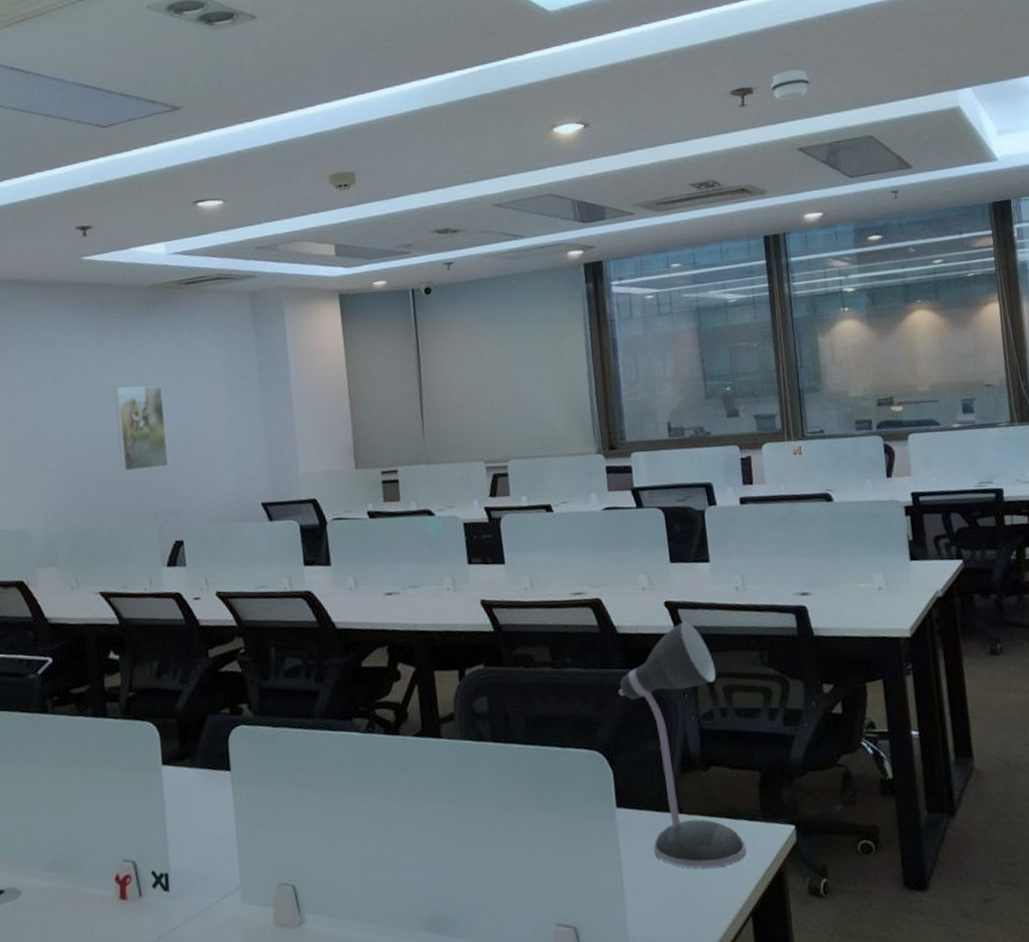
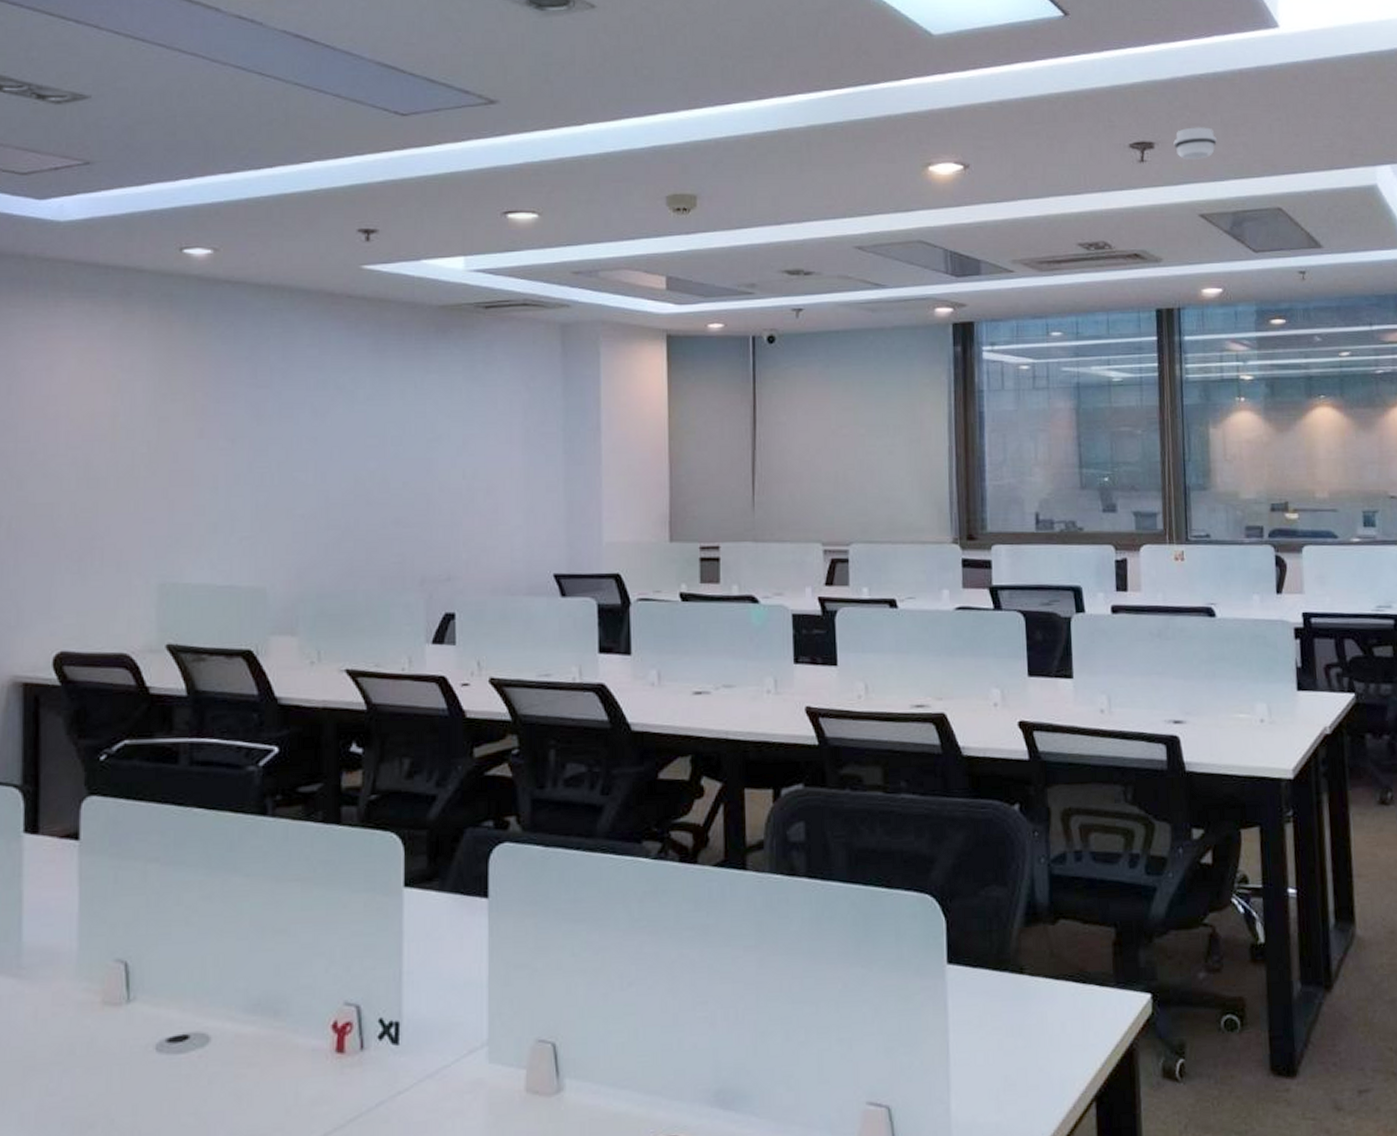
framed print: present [115,385,168,471] -> none [387,423,444,525]
desk lamp: present [619,621,747,868] -> none [959,746,1094,1040]

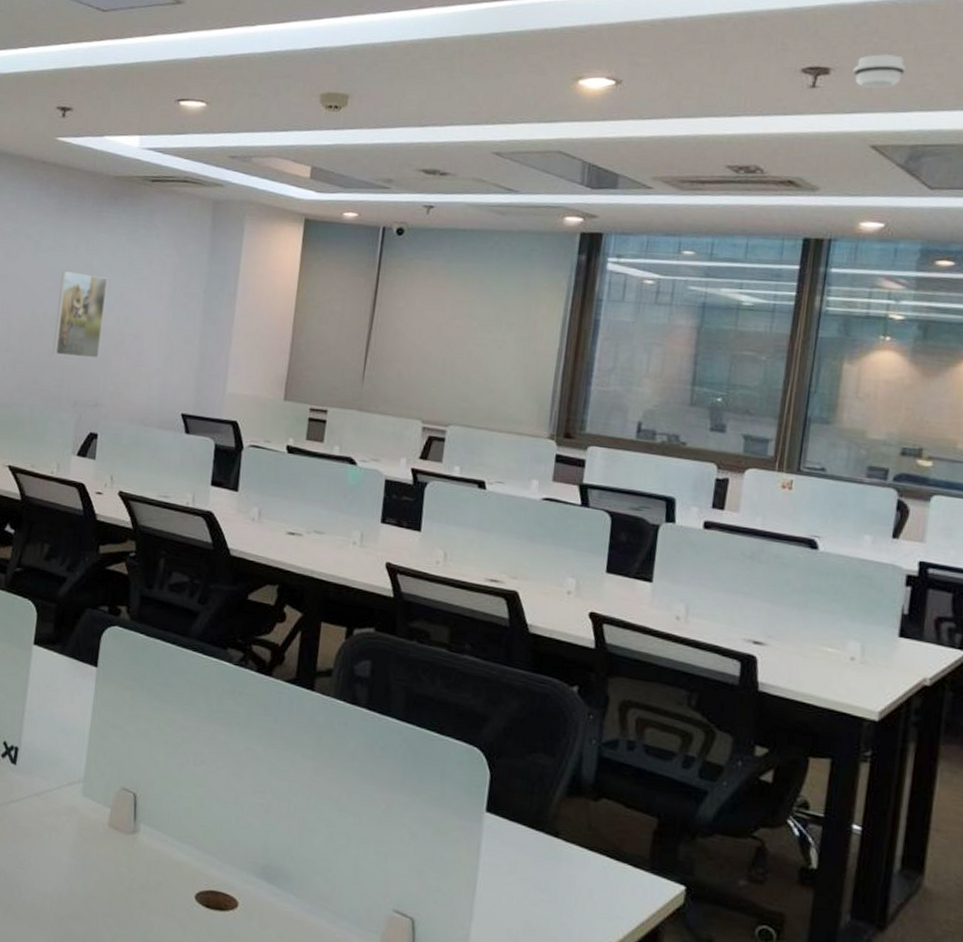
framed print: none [387,423,444,525] -> present [53,271,107,358]

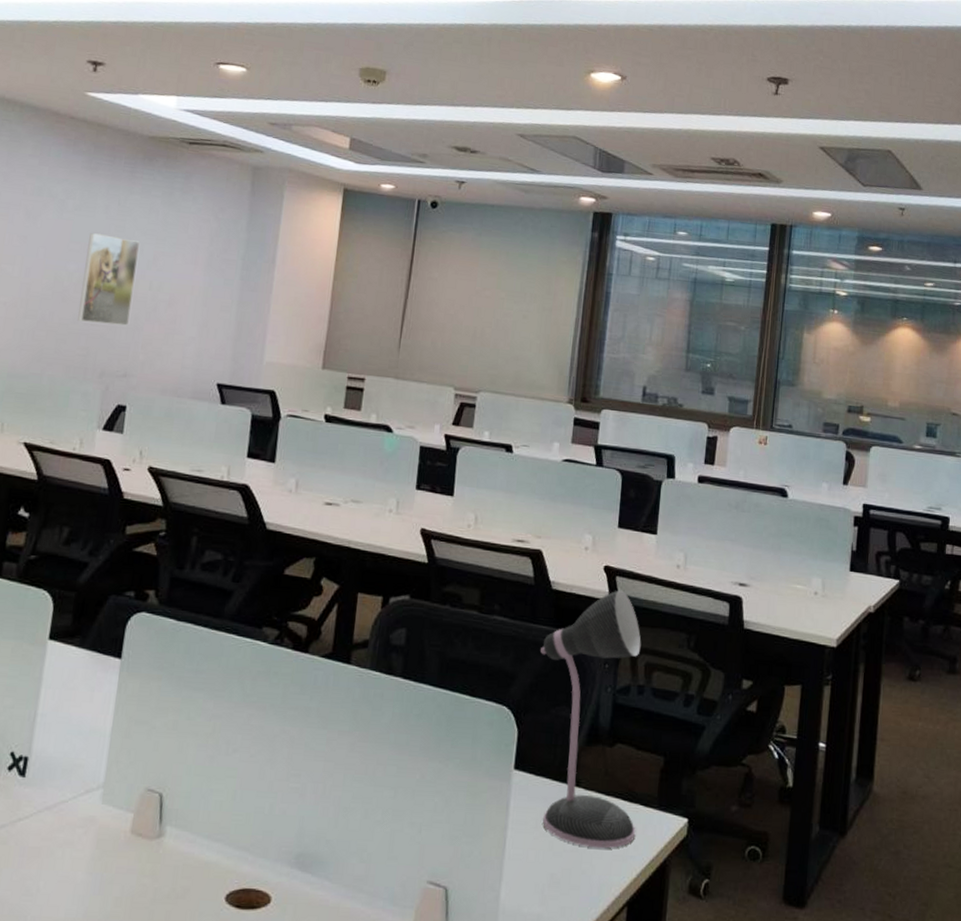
desk lamp: none [516,638,632,906] -> present [540,590,641,849]
smoke detector: present [853,54,906,89] -> none [805,70,843,99]

